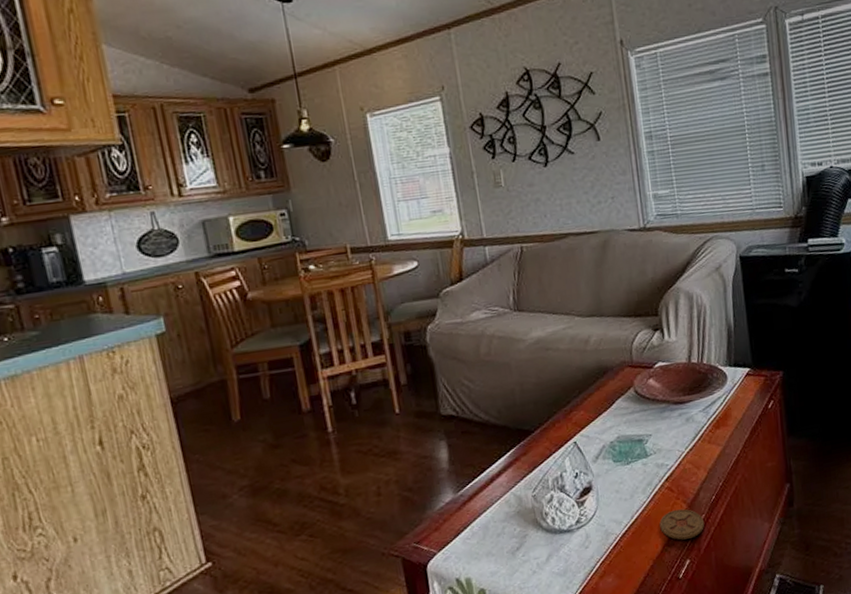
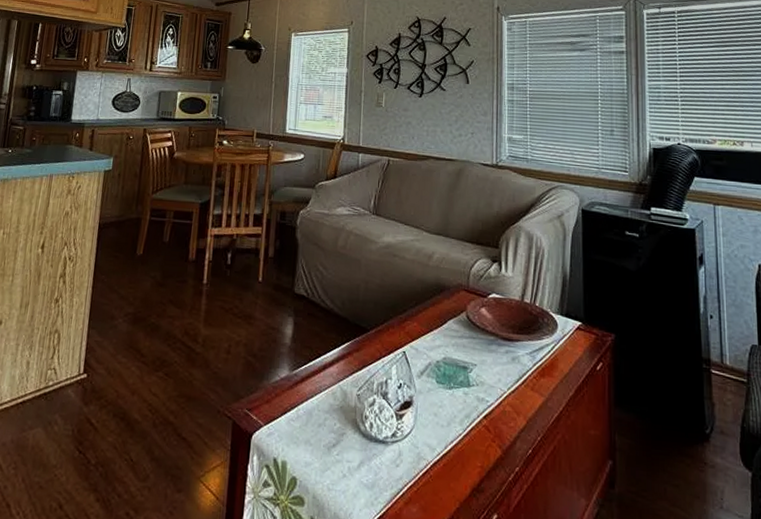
coaster: present [659,509,704,540] -> none [472,453,517,491]

